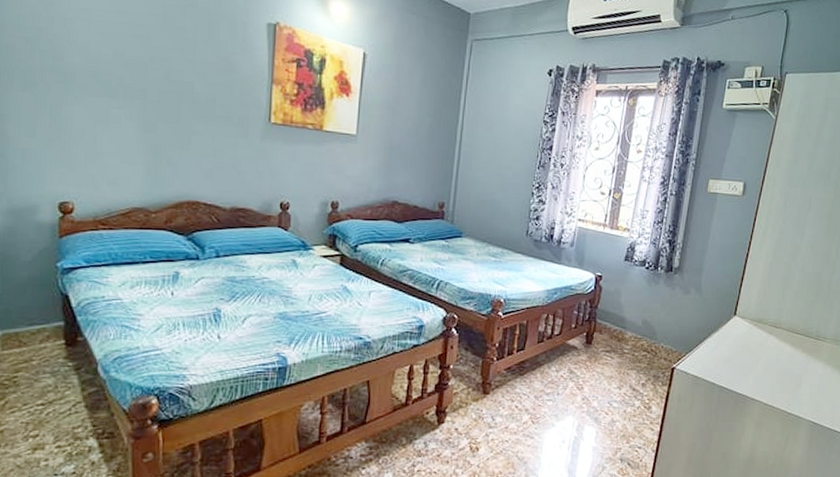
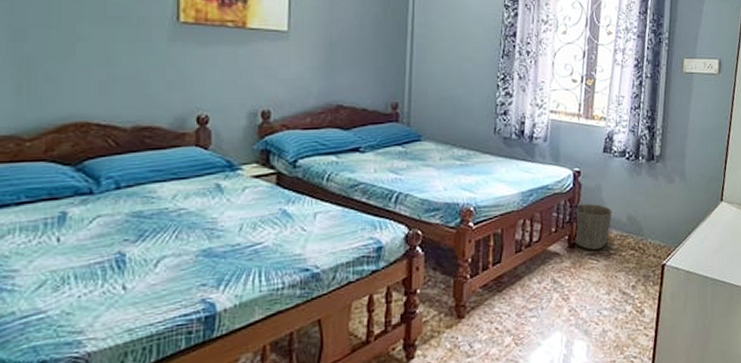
waste basket: none [591,305,629,347] -> present [574,203,613,250]

